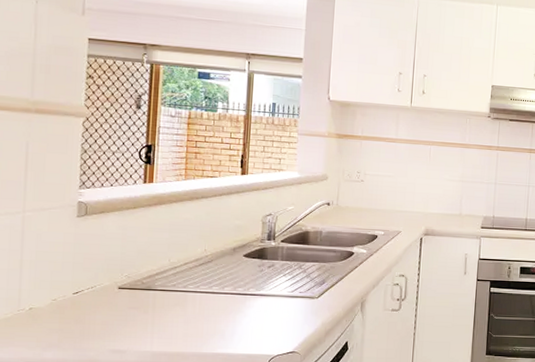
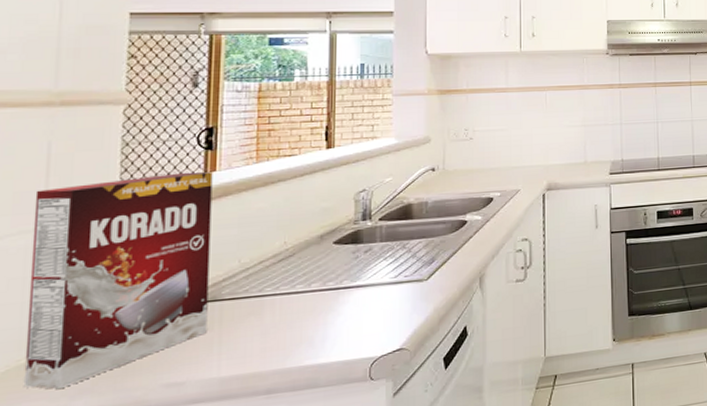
cereal box: none [9,180,151,341] -> present [23,171,213,390]

